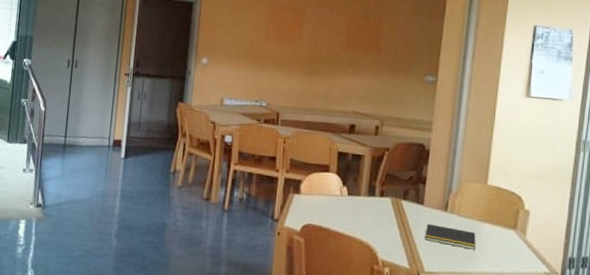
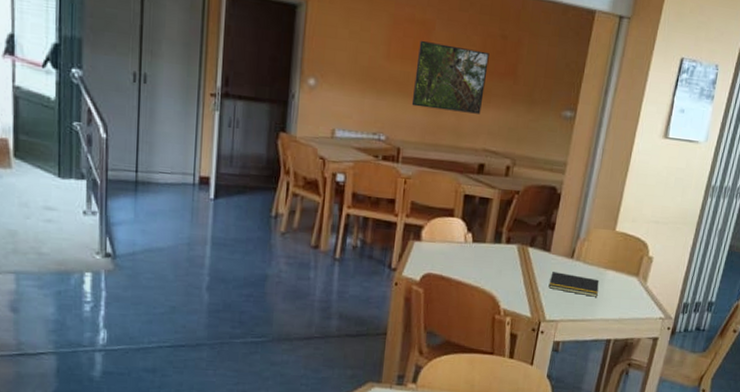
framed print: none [288,23,354,82] -> present [411,40,489,114]

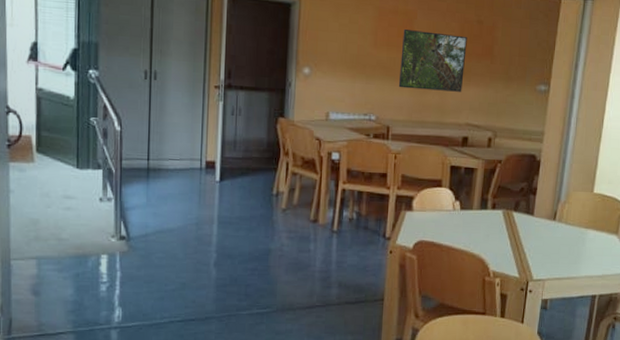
notepad: present [548,272,599,297] -> none [534,234,581,256]

